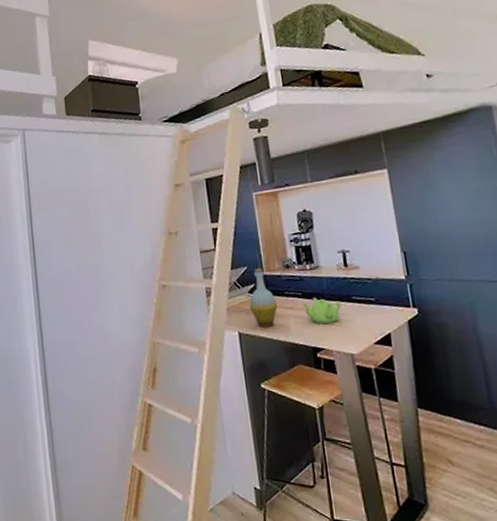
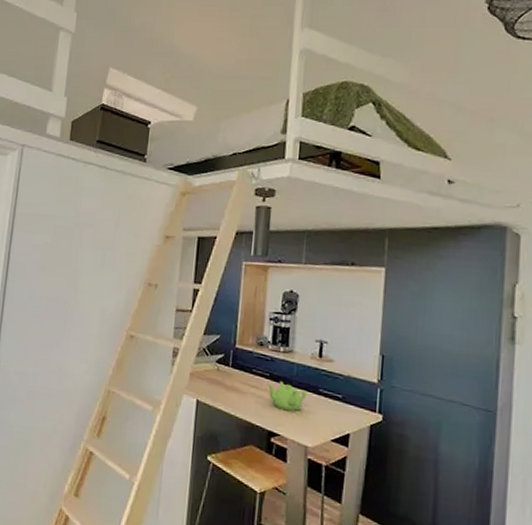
bottle: present [249,268,278,328] -> none [213,339,243,402]

